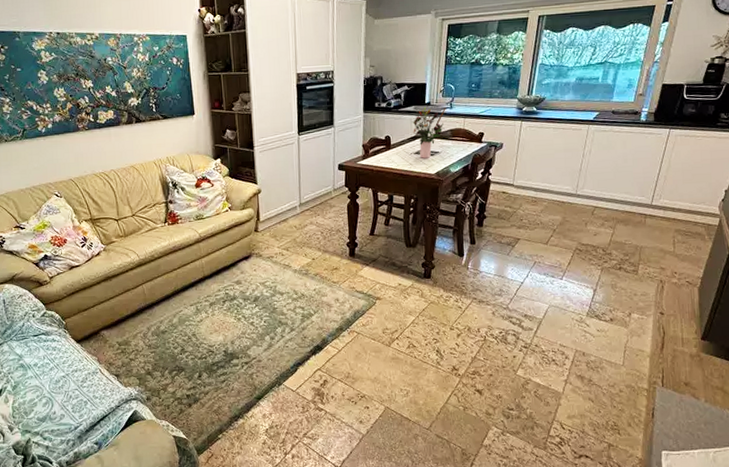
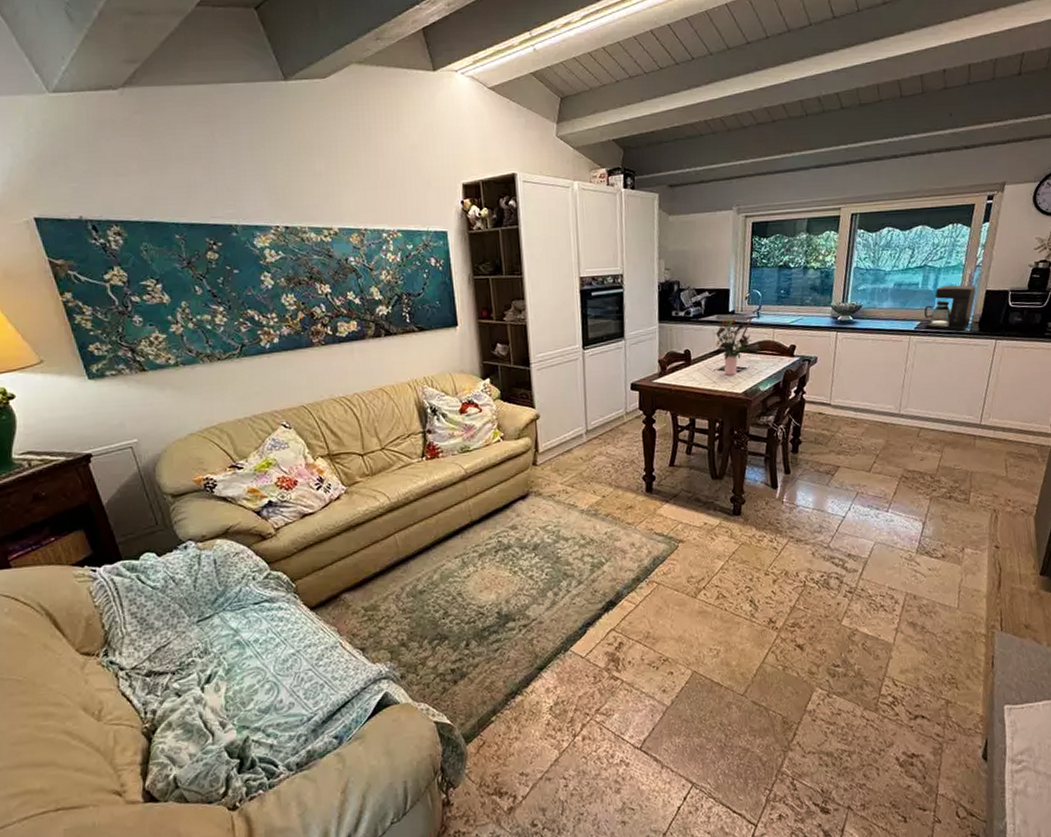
coffee maker: none [603,79,653,121] -> present [924,285,976,331]

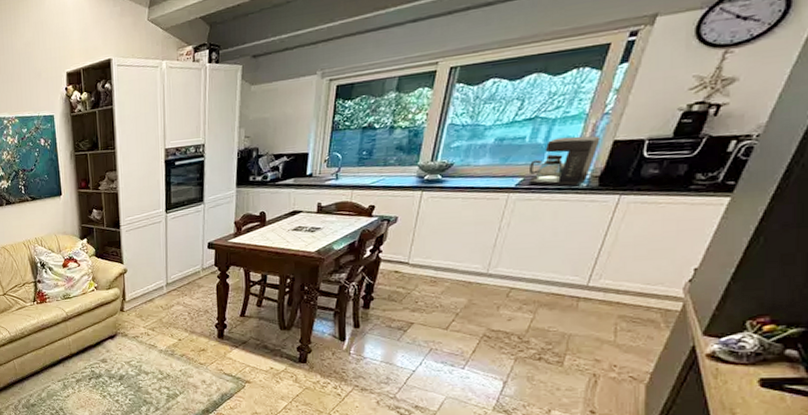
bouquet: present [713,316,753,375] -> none [290,179,331,235]

